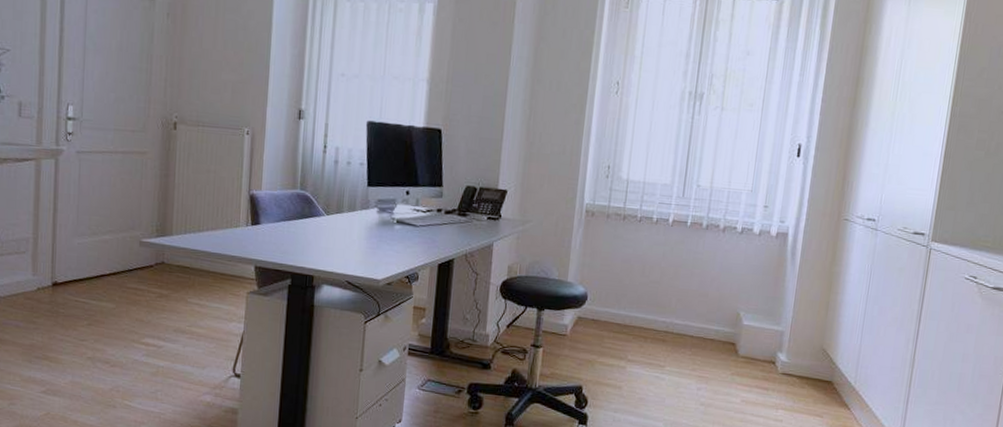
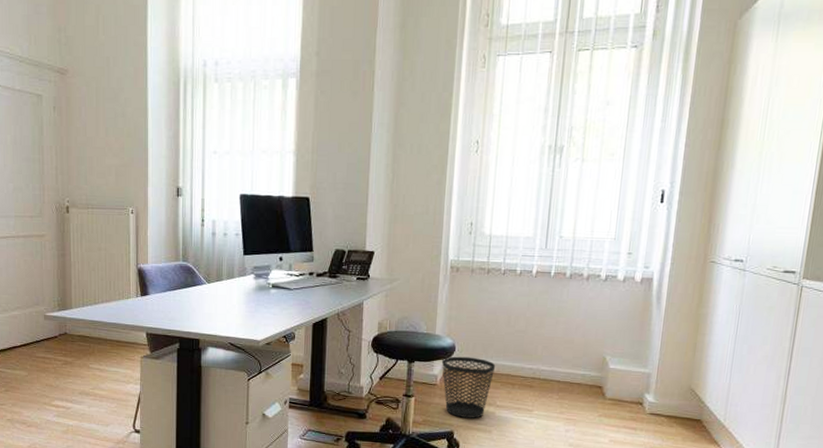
wastebasket: none [572,305,629,373] -> present [441,356,496,418]

